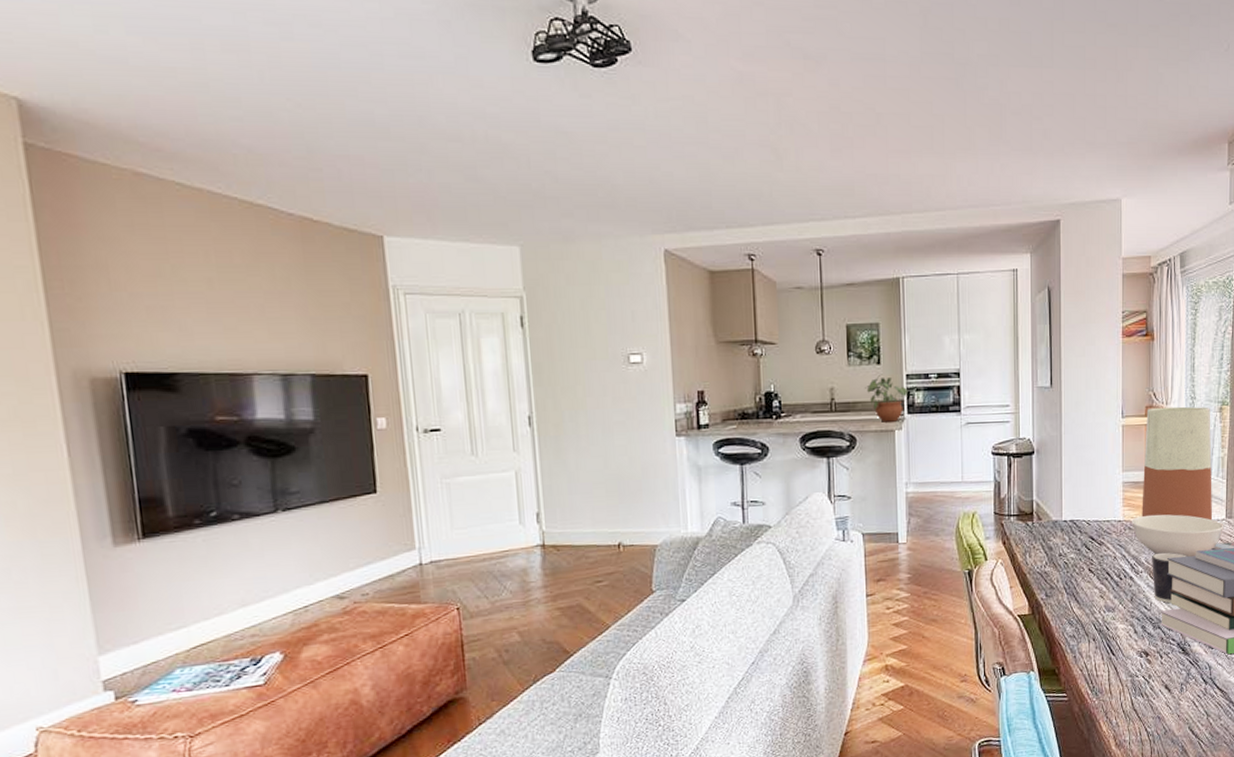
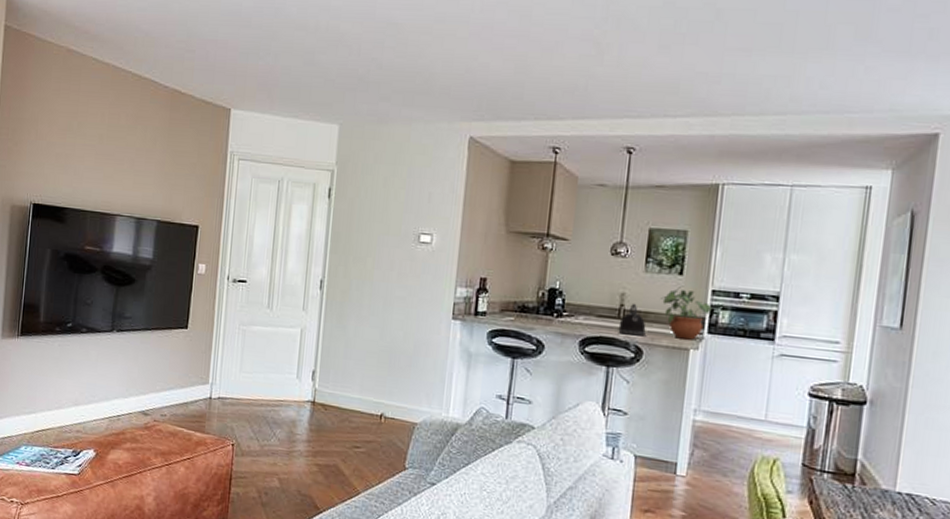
kettle: none [832,395,856,426] -> present [618,303,646,337]

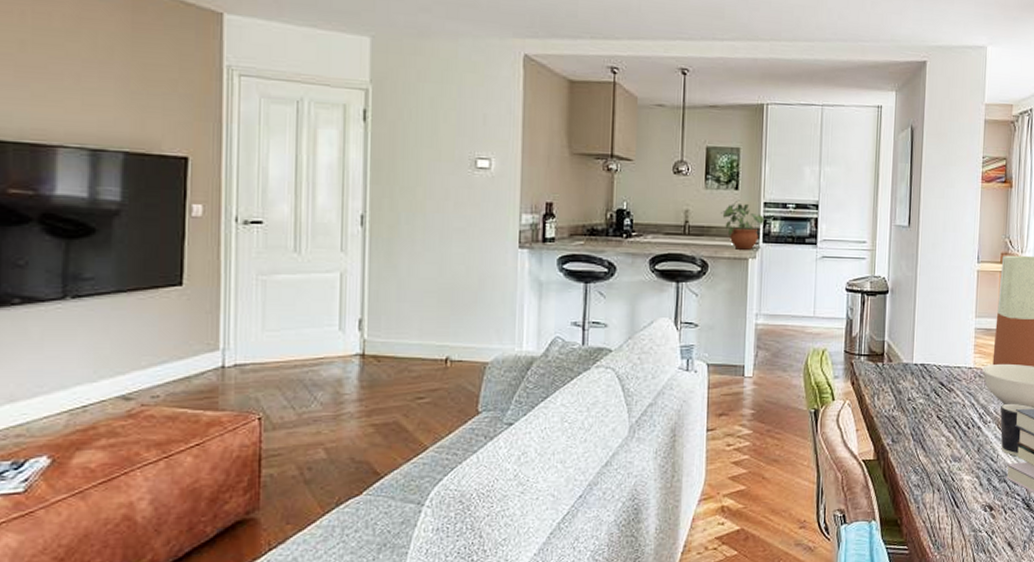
kettle: present [618,303,646,337] -> none [684,219,710,250]

